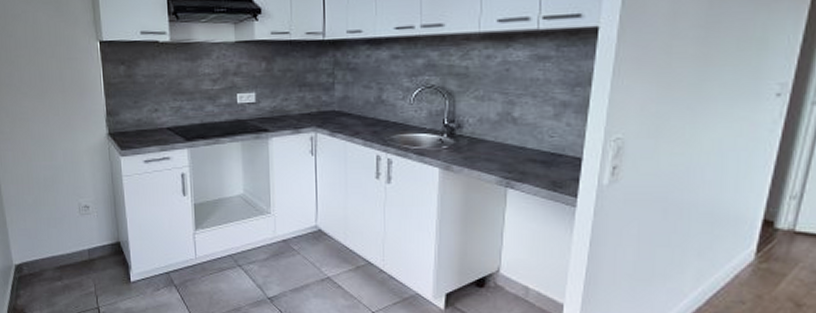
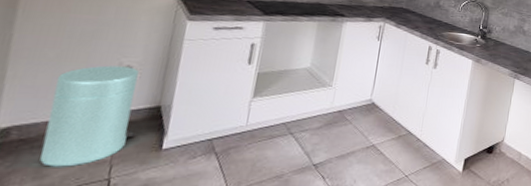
trash can: none [39,206,109,297] -> present [40,65,139,167]

